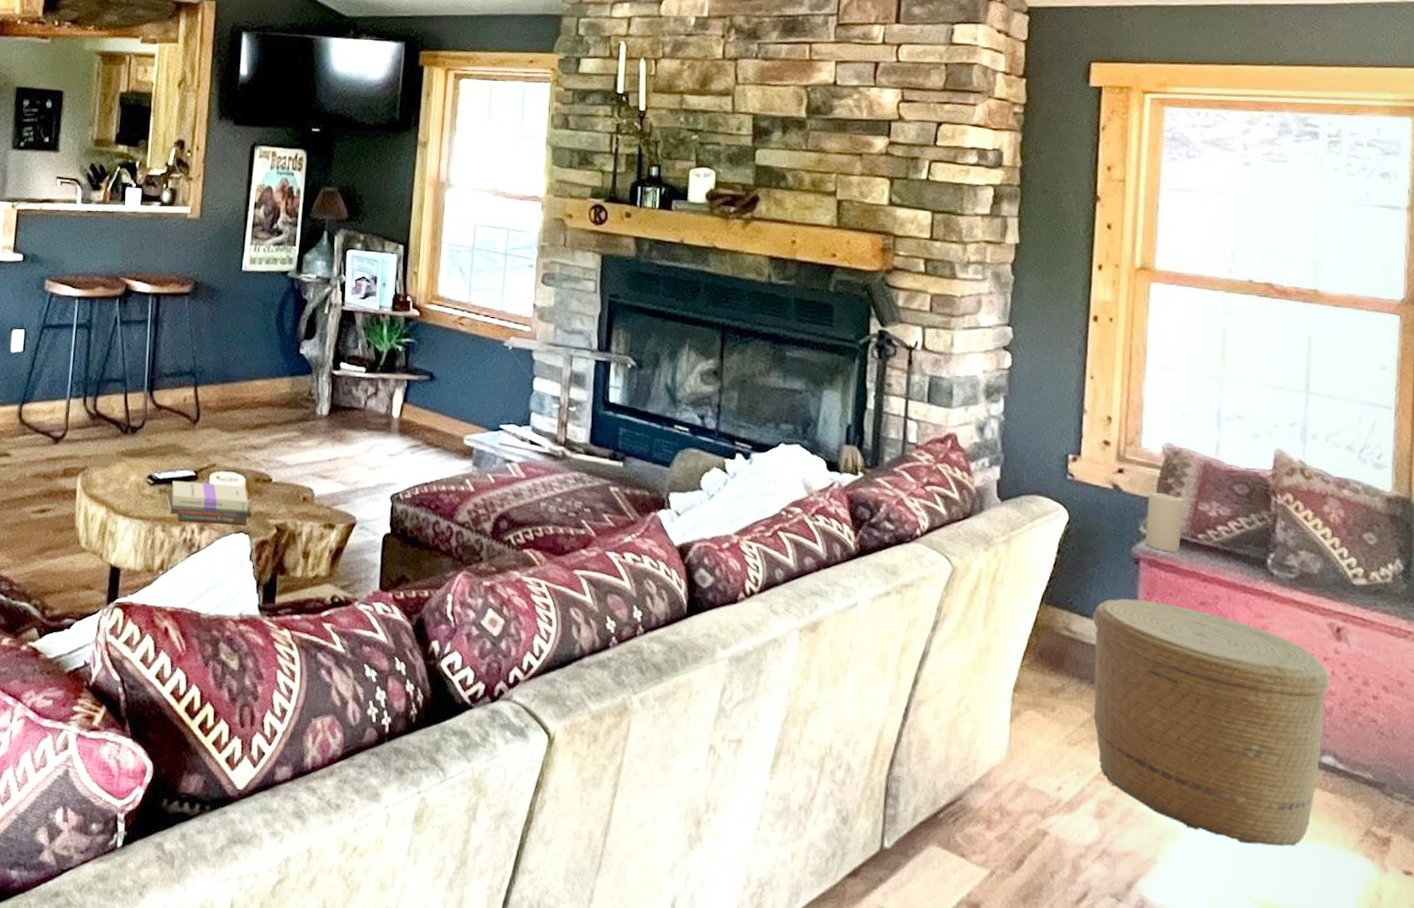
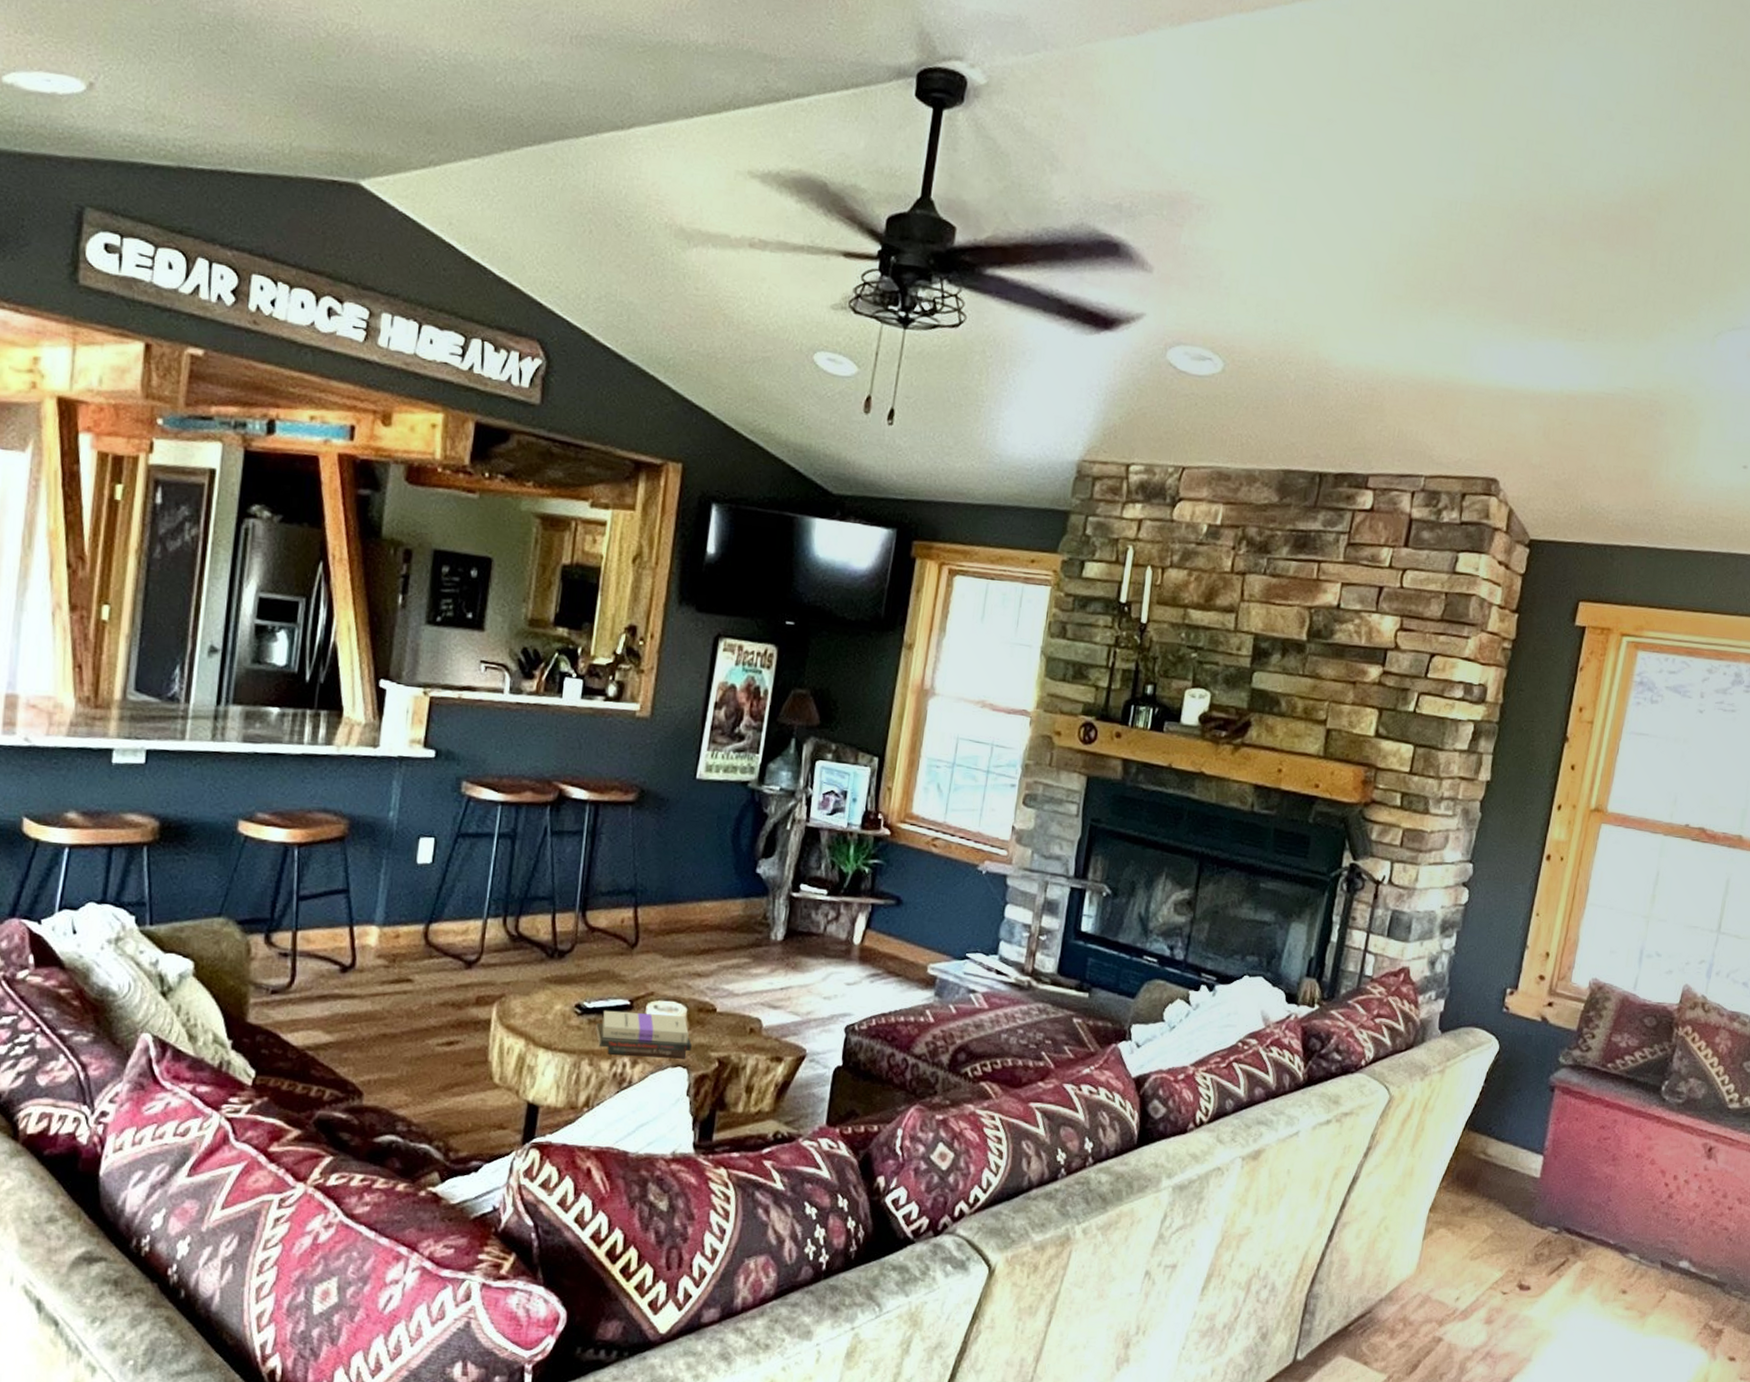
woven basket: present [1092,598,1329,846] -> none [1494,1123,1697,1341]
candle: present [1144,492,1183,553] -> none [1561,1024,1600,1081]

